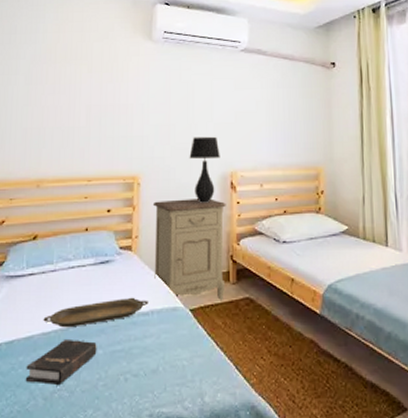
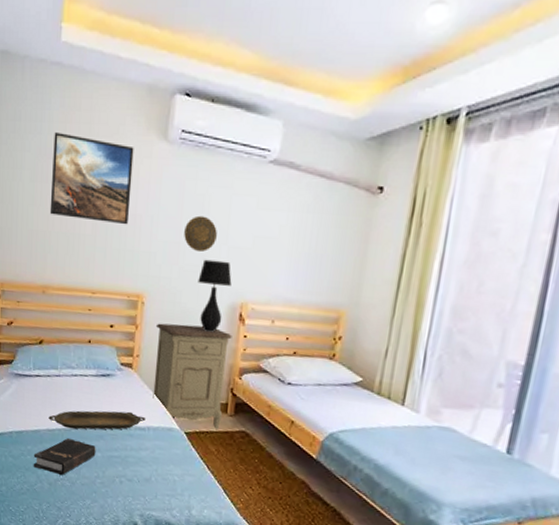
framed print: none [44,41,123,115] -> present [49,132,134,225]
decorative plate: none [173,99,202,131] -> present [184,215,217,253]

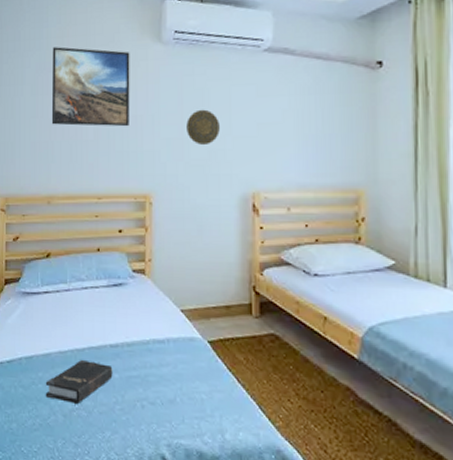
serving tray: present [48,410,146,430] -> none [59,323,164,349]
nightstand: present [153,323,232,430] -> none [166,221,248,335]
table lamp: present [198,259,232,332] -> none [205,151,240,227]

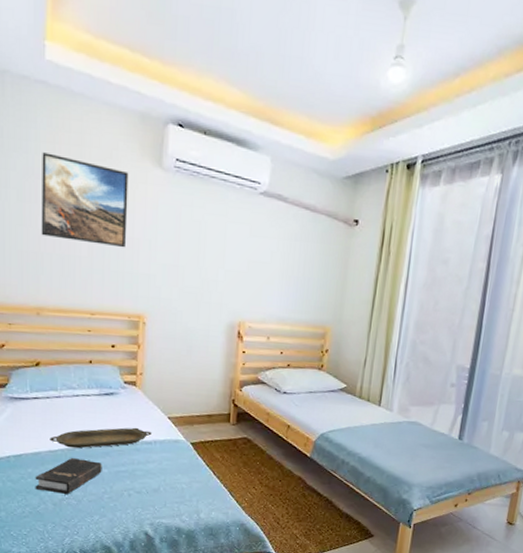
serving tray: none [59,323,164,349] -> present [50,427,152,449]
decorative plate: present [186,109,220,146] -> none [182,240,214,275]

